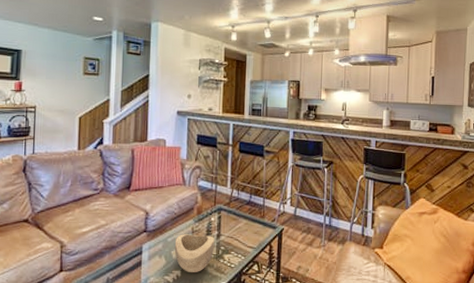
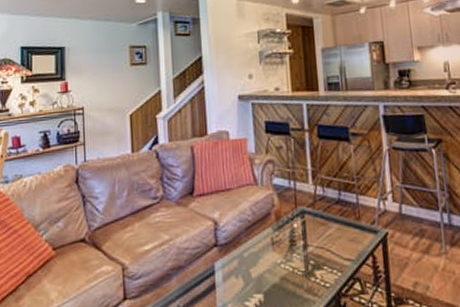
decorative bowl: present [174,234,215,272] -> none [252,246,302,296]

